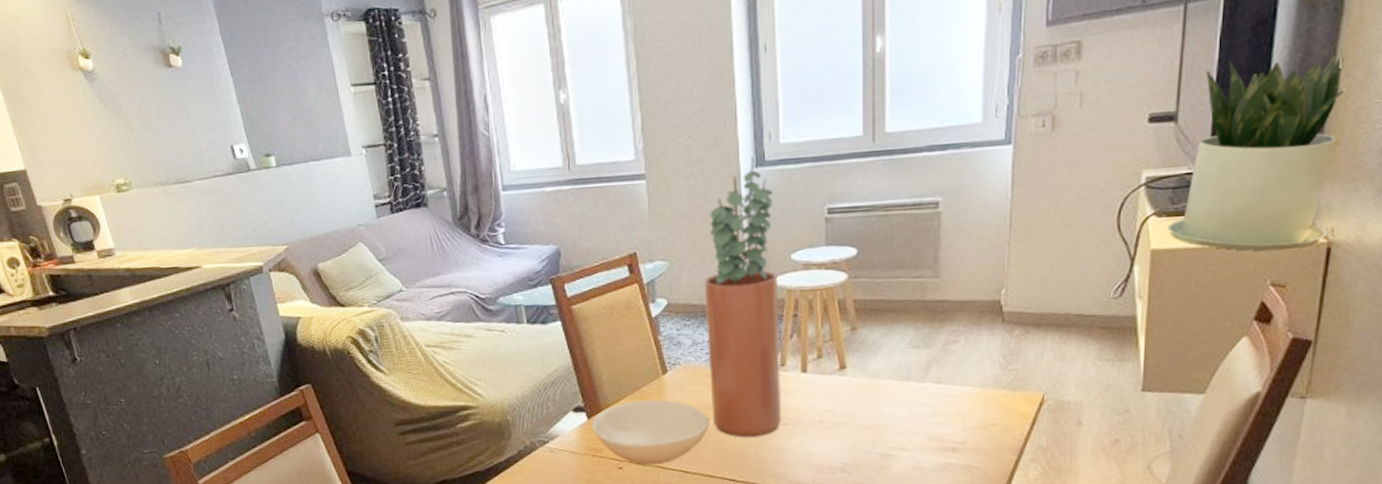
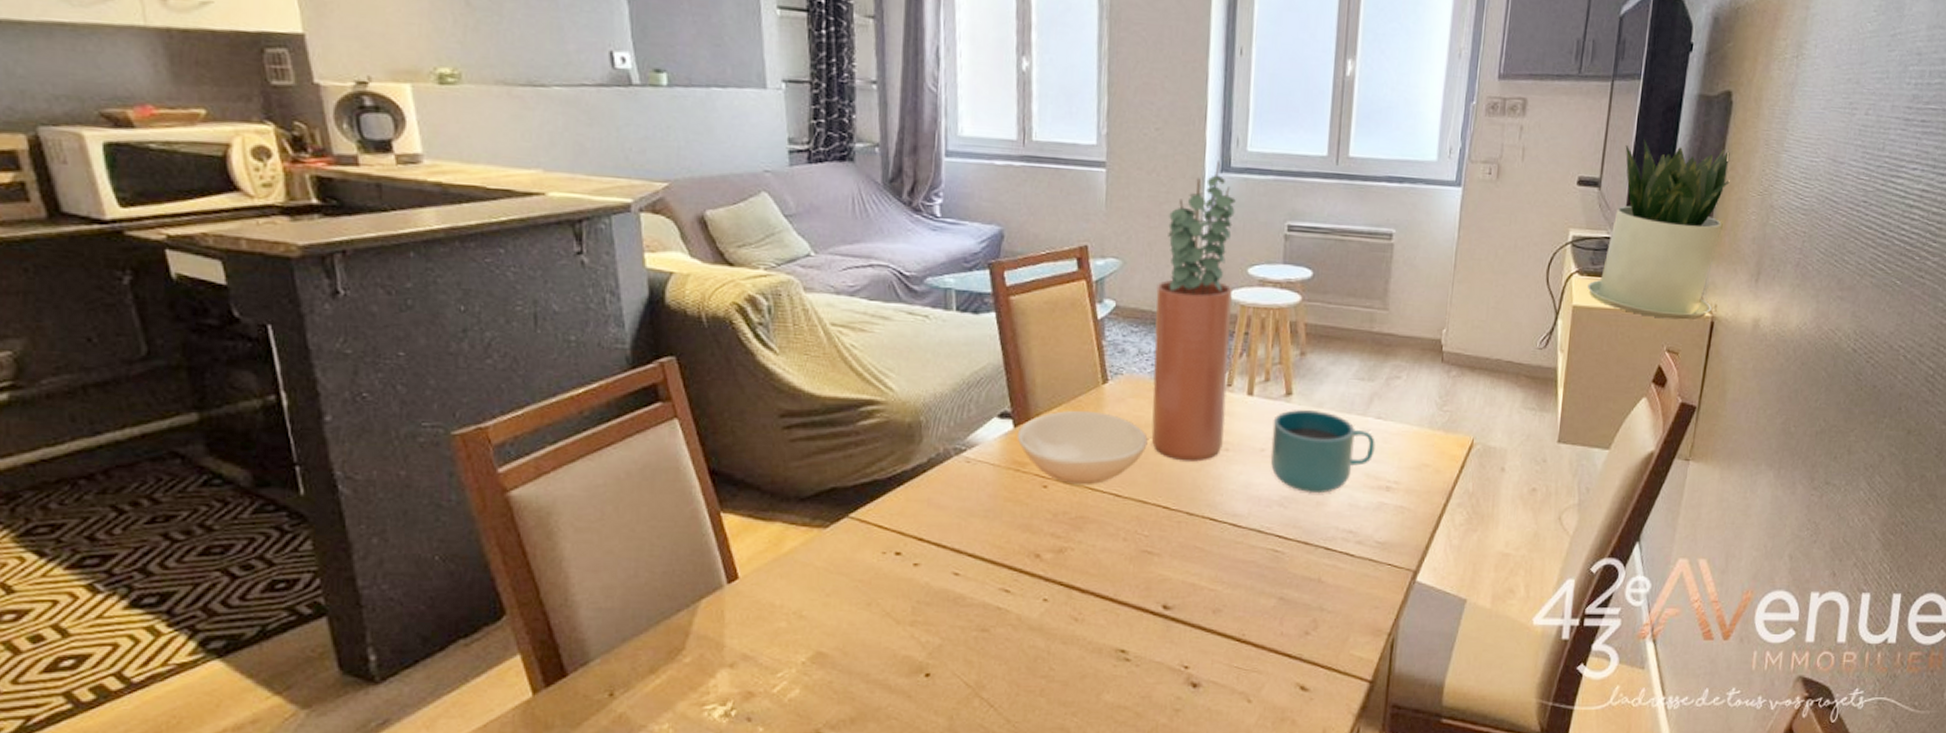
cup: none [829,381,937,459] -> present [1270,410,1375,494]

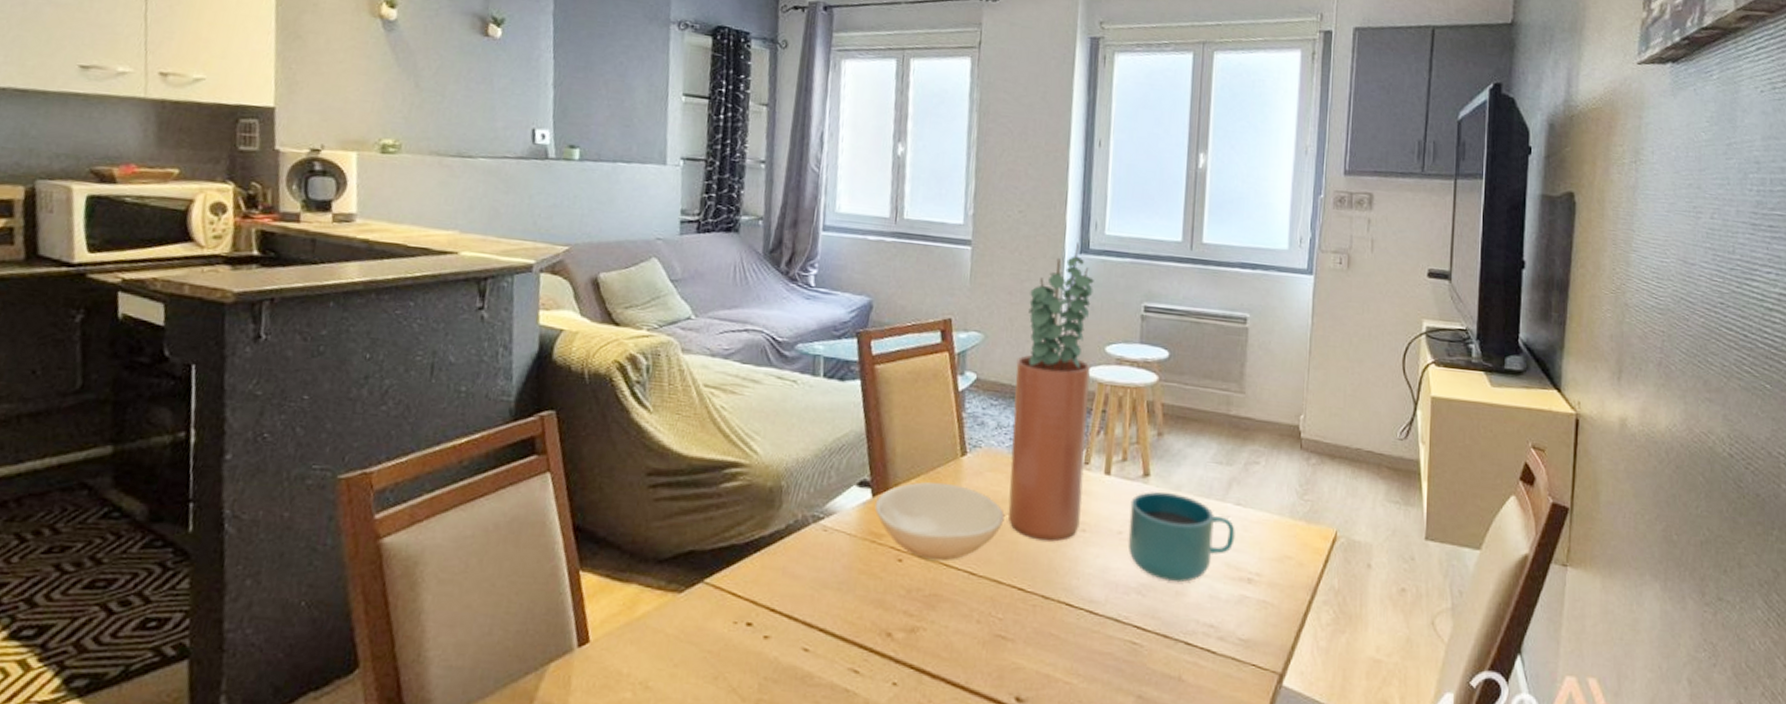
planter: present [1587,140,1730,320] -> none [1445,236,1581,416]

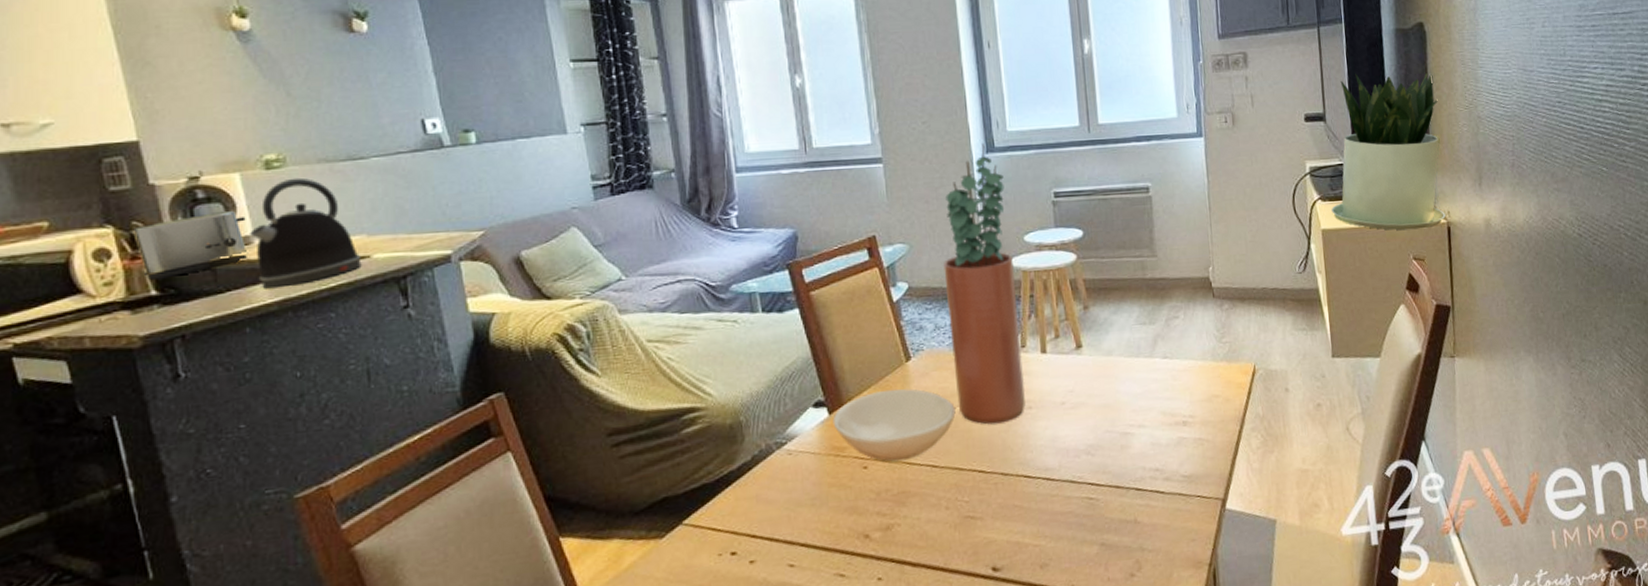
toaster: none [250,185,353,243] -> present [133,210,247,281]
kettle: none [351,165,450,269] -> present [250,177,362,289]
cup: present [1127,492,1235,583] -> none [1068,359,1167,439]
planter: none [1445,236,1581,416] -> present [1331,73,1446,230]

